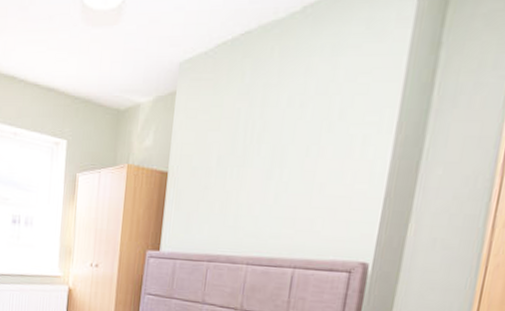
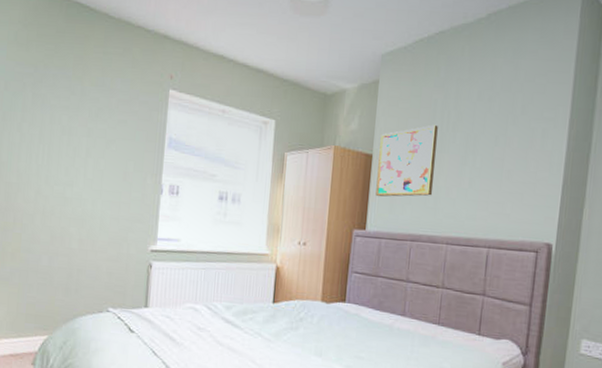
wall art: none [170,136,241,217] -> present [375,124,438,197]

